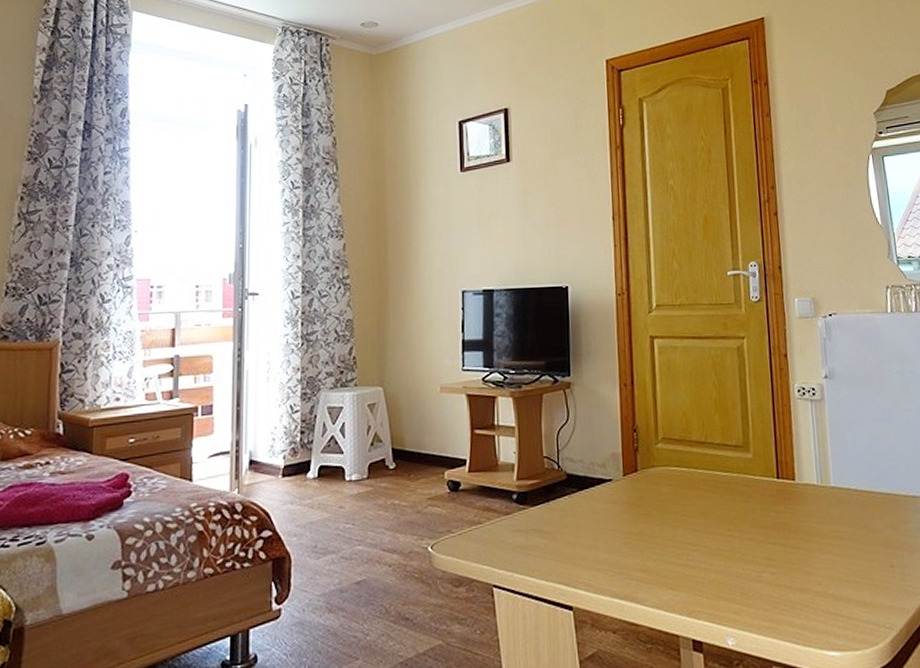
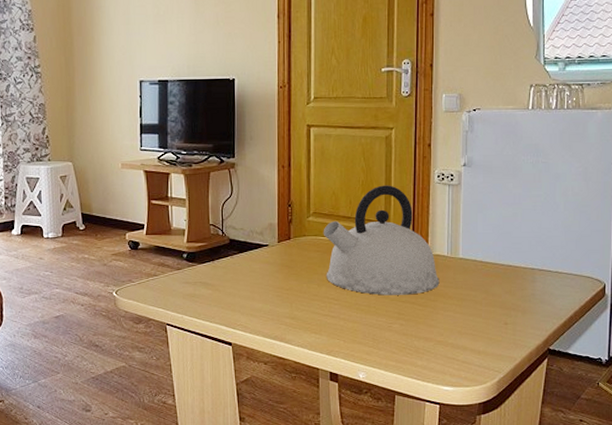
kettle: none [674,402,812,537] -> present [323,185,440,296]

